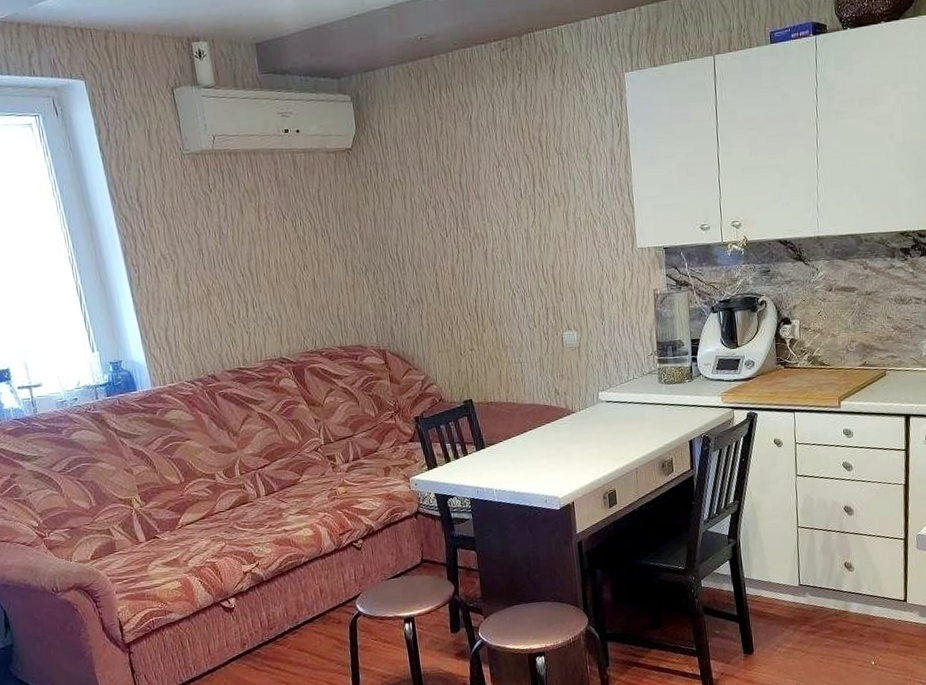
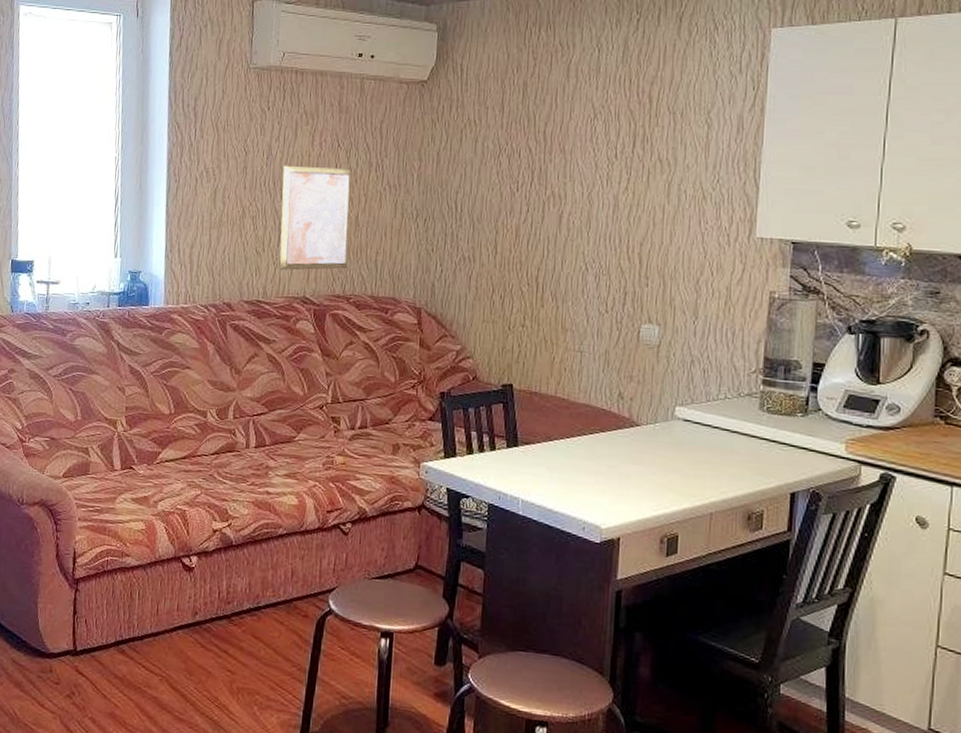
wall art: none [236,237,314,337] -> present [278,165,352,270]

